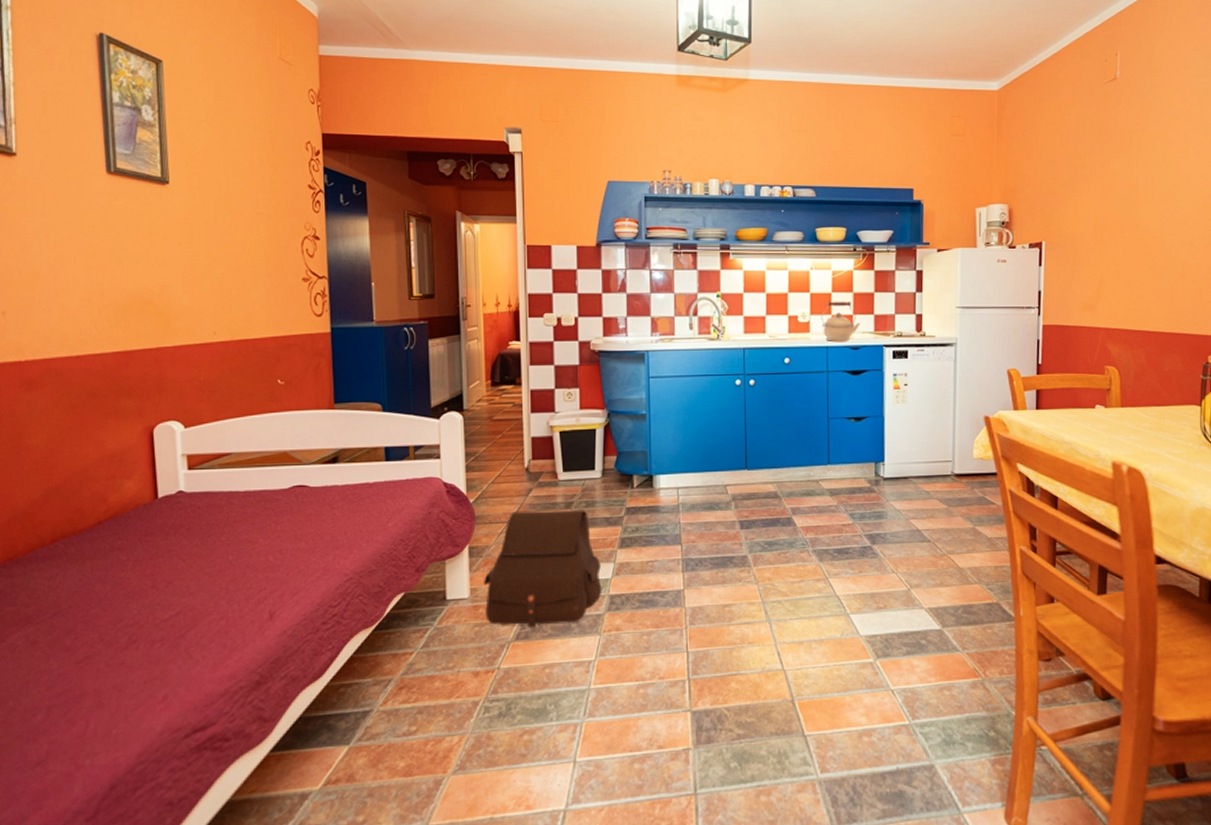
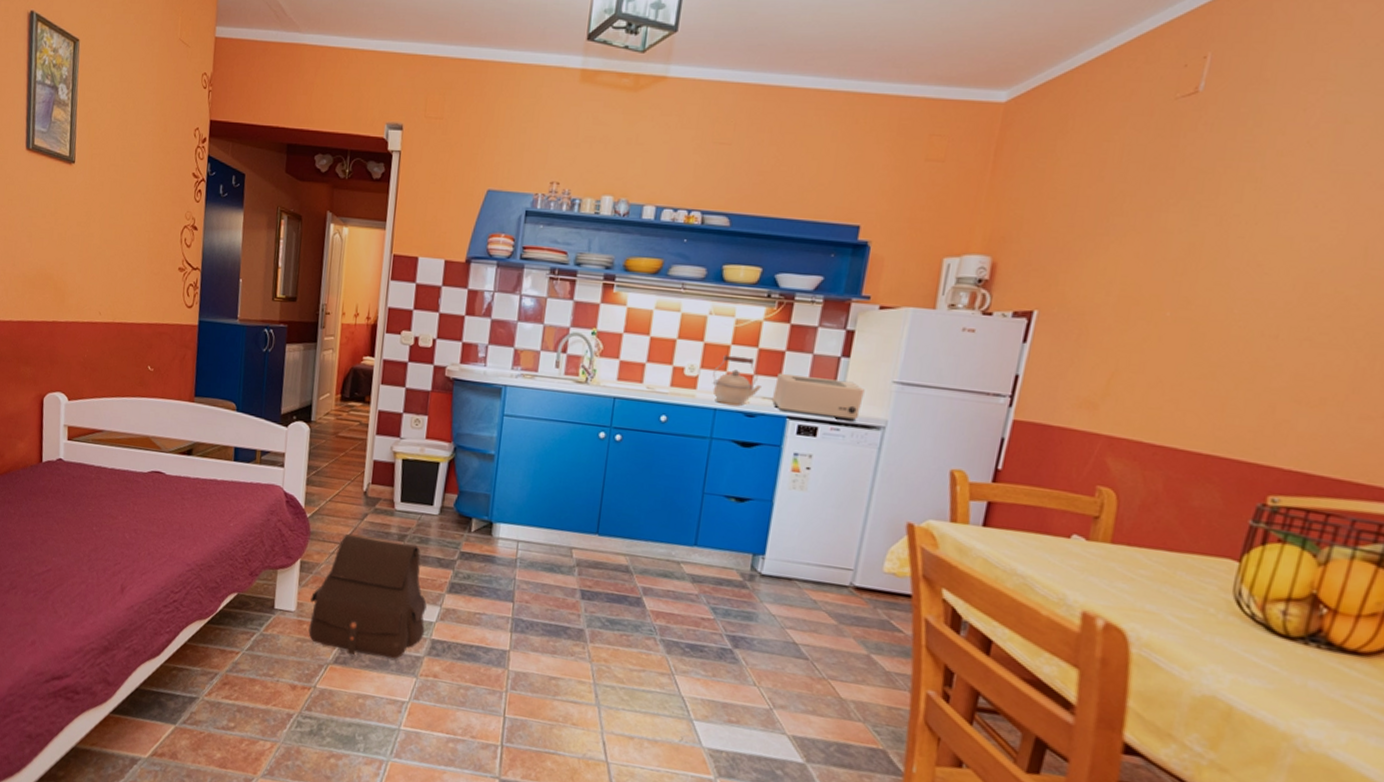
toaster: none [869,310,937,343] -> present [771,372,865,421]

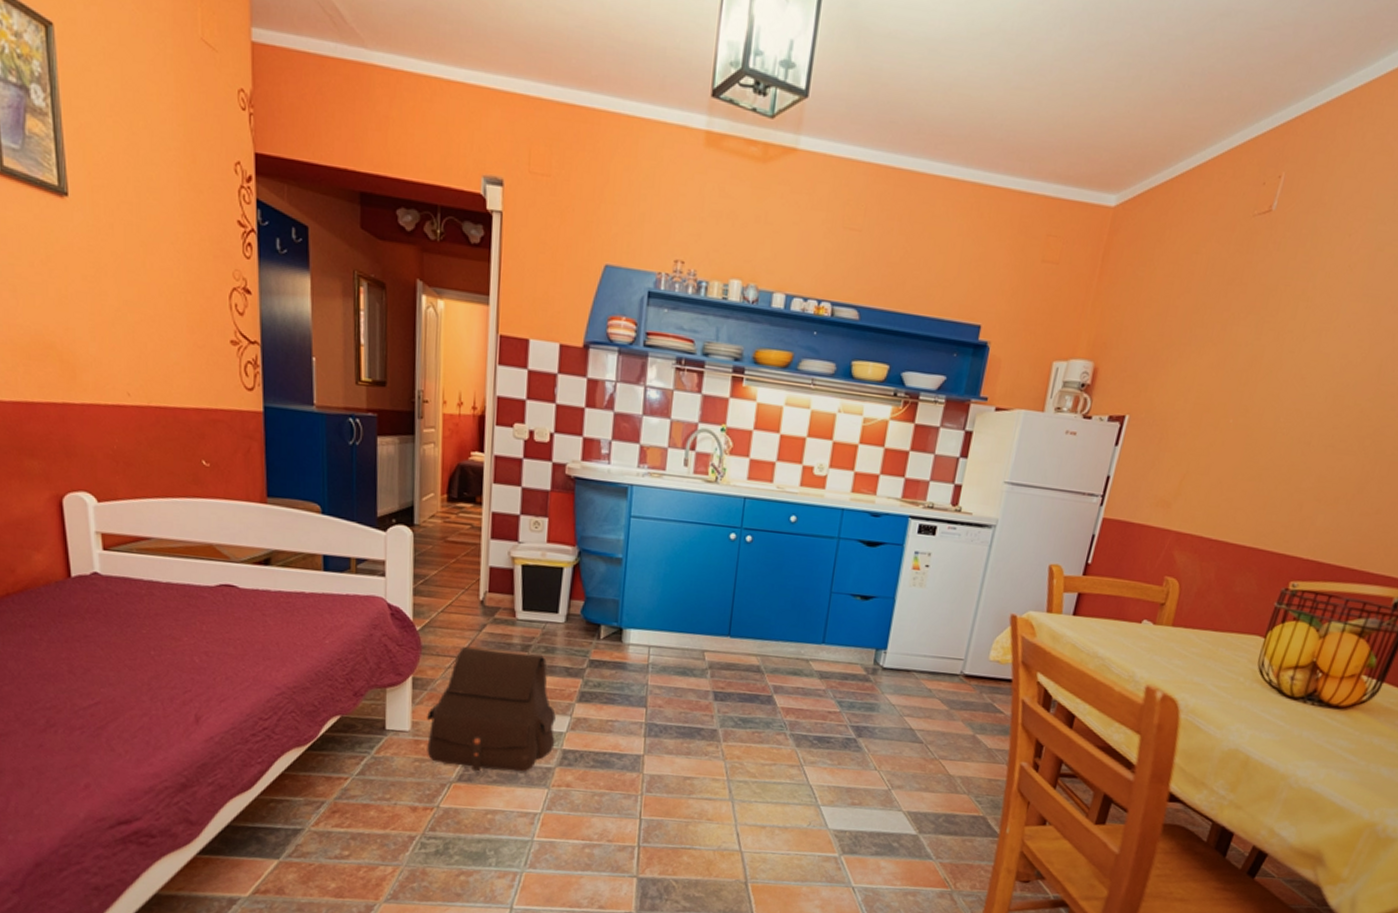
kettle: present [712,354,762,407] -> none [840,454,887,507]
toaster: present [771,372,865,421] -> none [895,472,980,520]

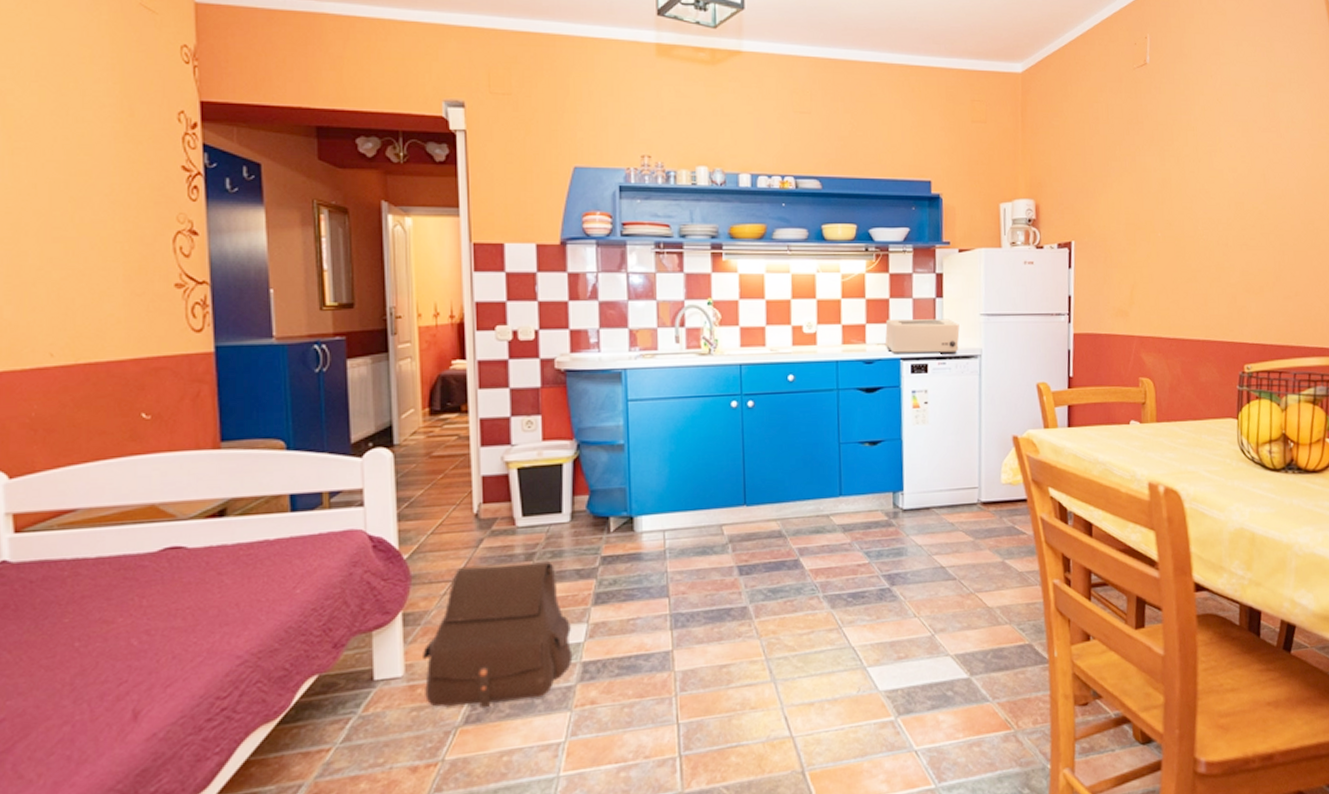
toaster: none [895,472,980,520] -> present [884,318,960,355]

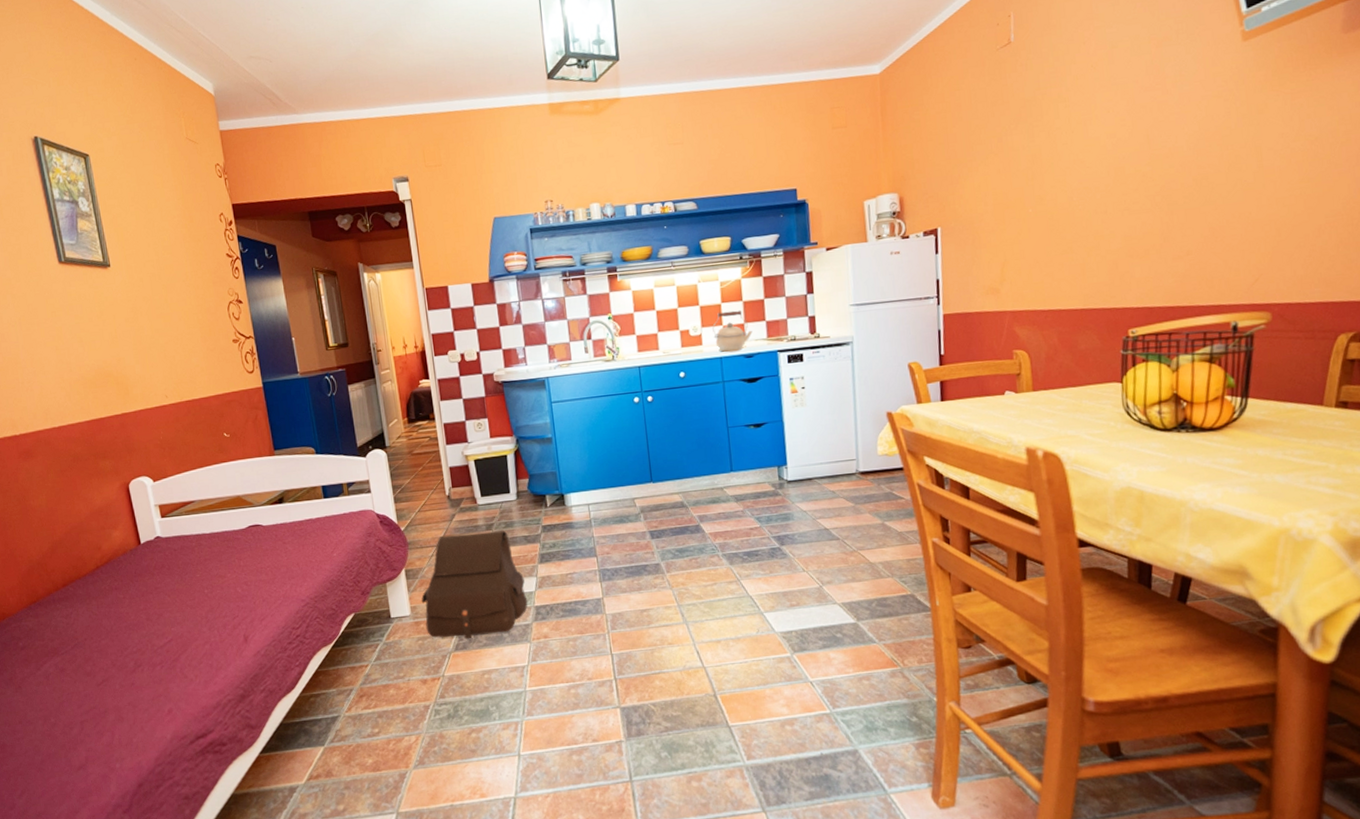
kettle: none [829,308,874,356] -> present [712,310,753,353]
toaster: present [884,318,960,355] -> none [762,312,831,348]

